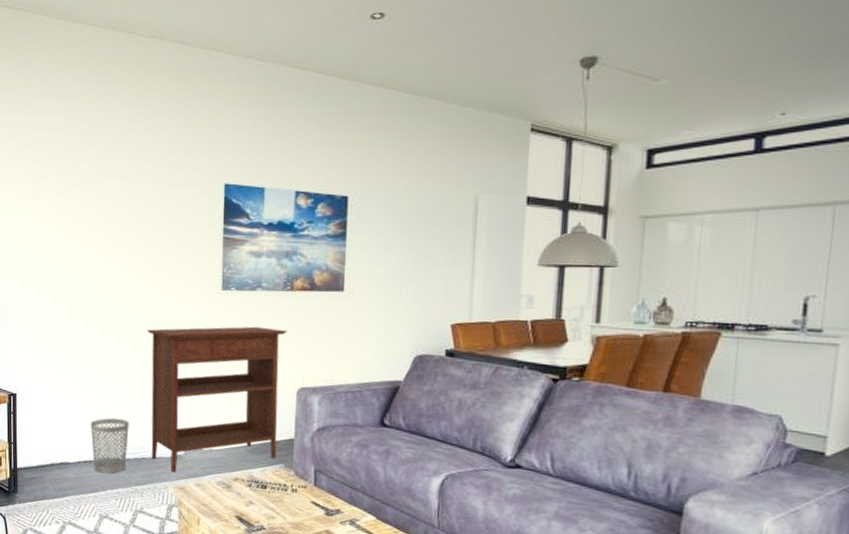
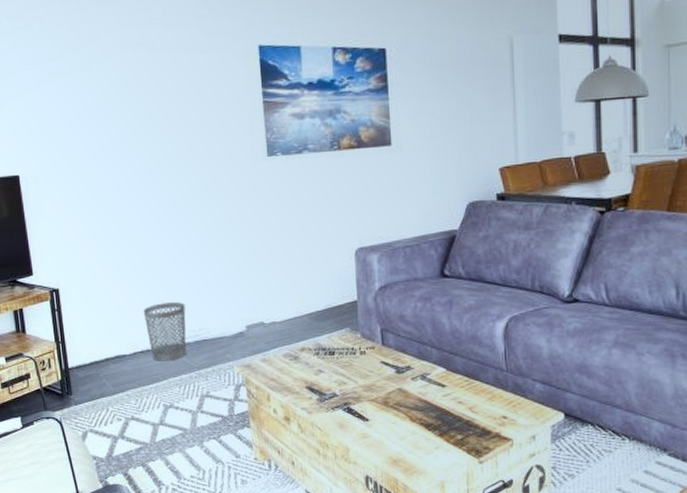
console table: present [147,326,288,473] -> none [193,190,341,351]

